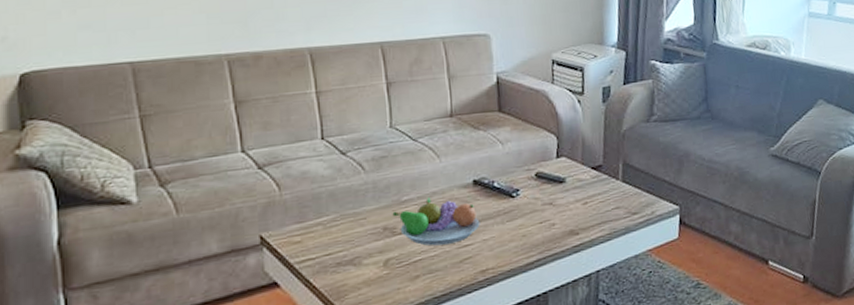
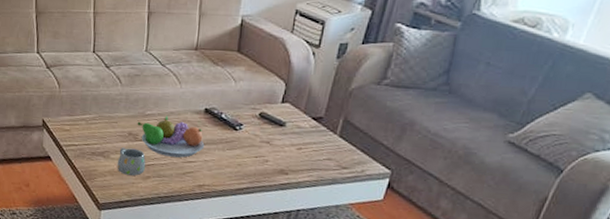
mug: none [373,245,411,281] -> present [117,147,146,176]

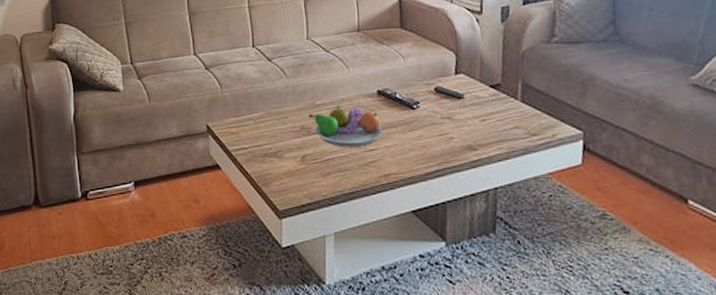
mug: present [117,147,146,176] -> none [292,143,324,174]

